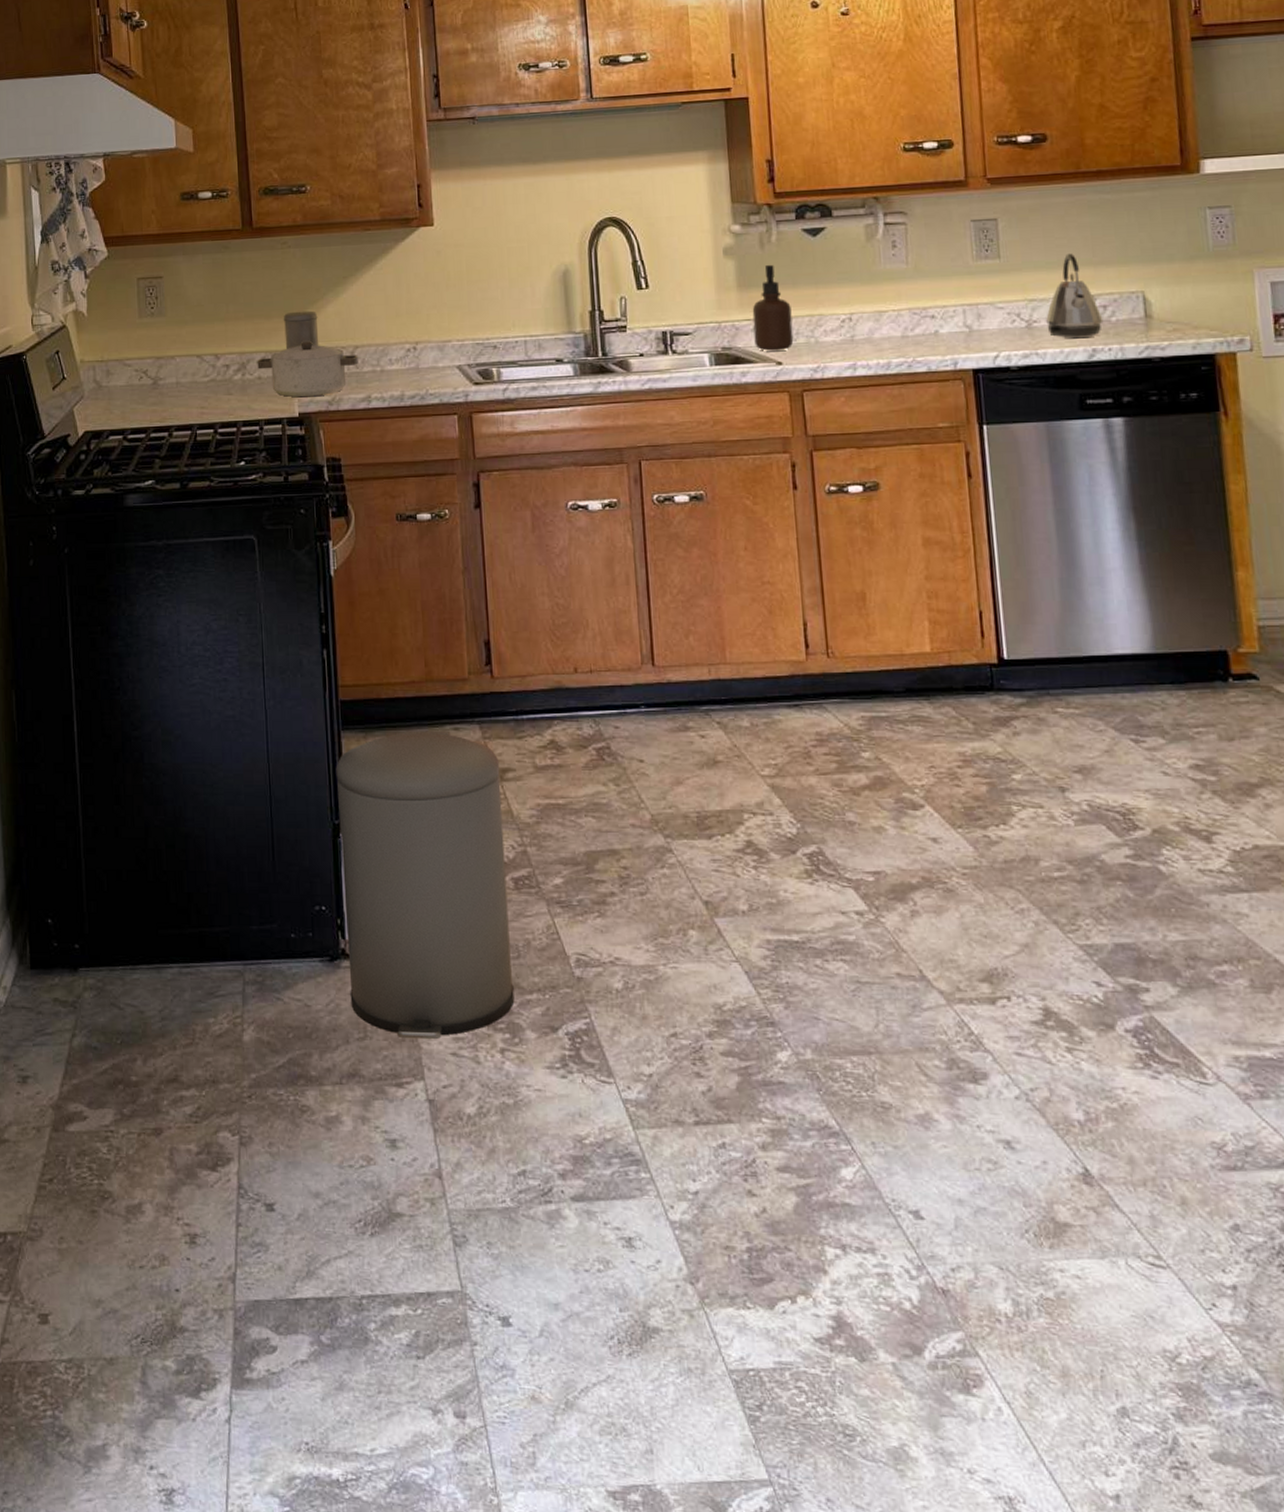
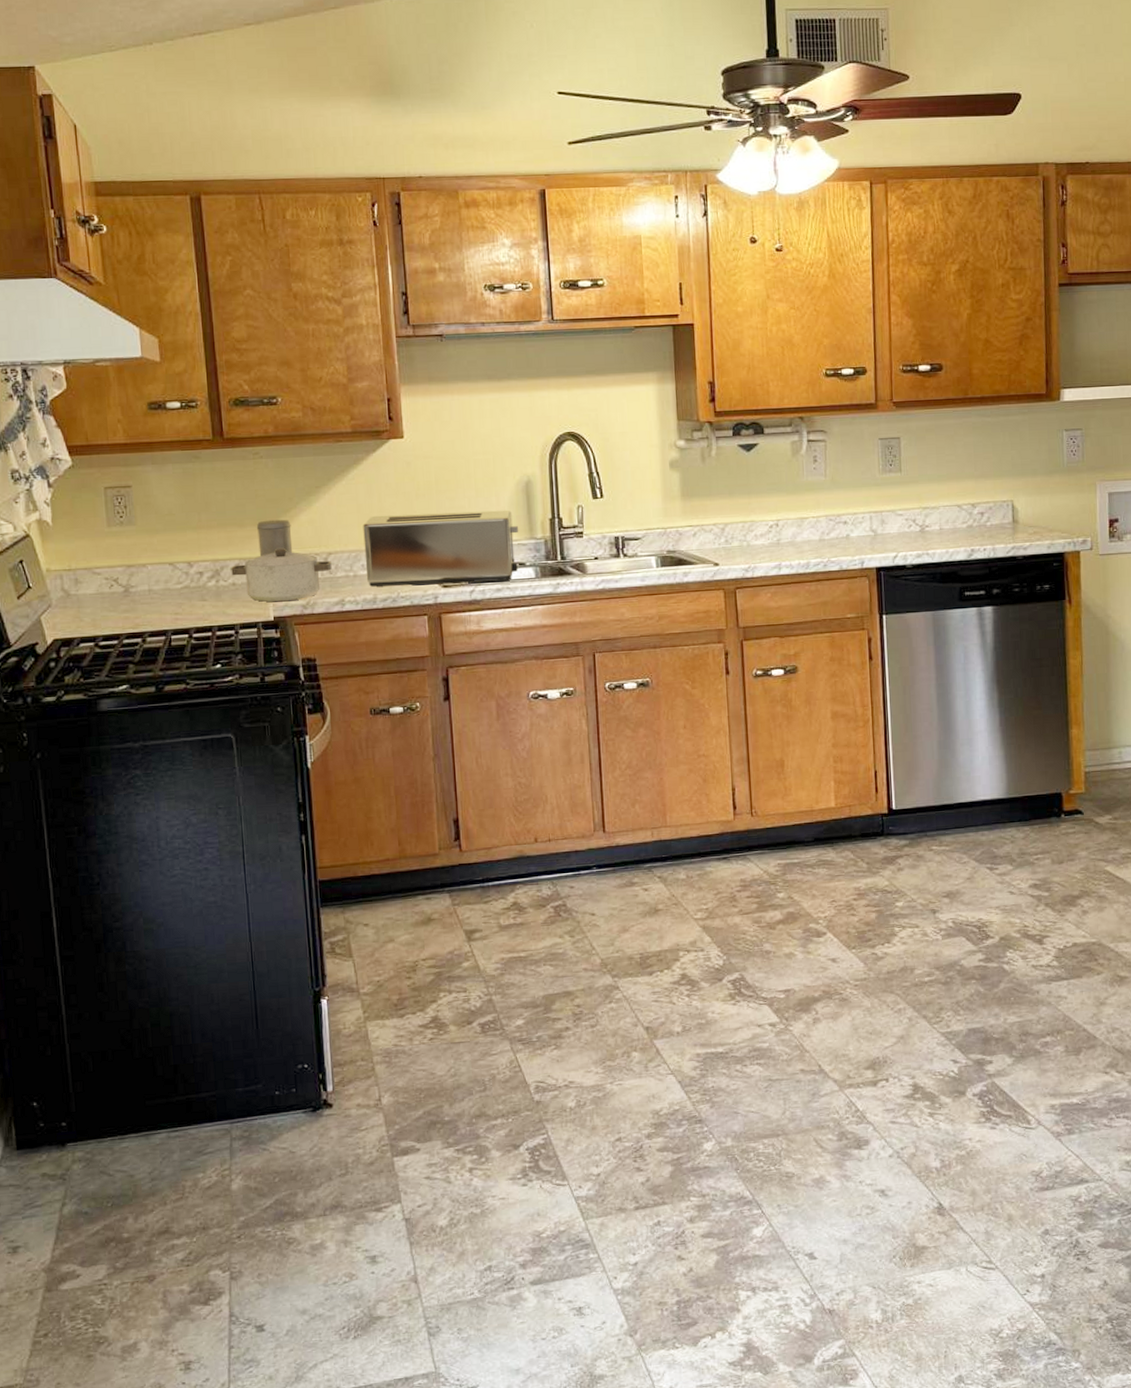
pedal bin: present [335,730,515,1040] -> none [315,900,481,1171]
toaster: none [391,301,556,384] -> present [363,510,519,588]
soap dispenser: present [752,264,794,351] -> none [694,476,729,554]
kettle: present [1045,253,1104,339] -> none [935,468,981,541]

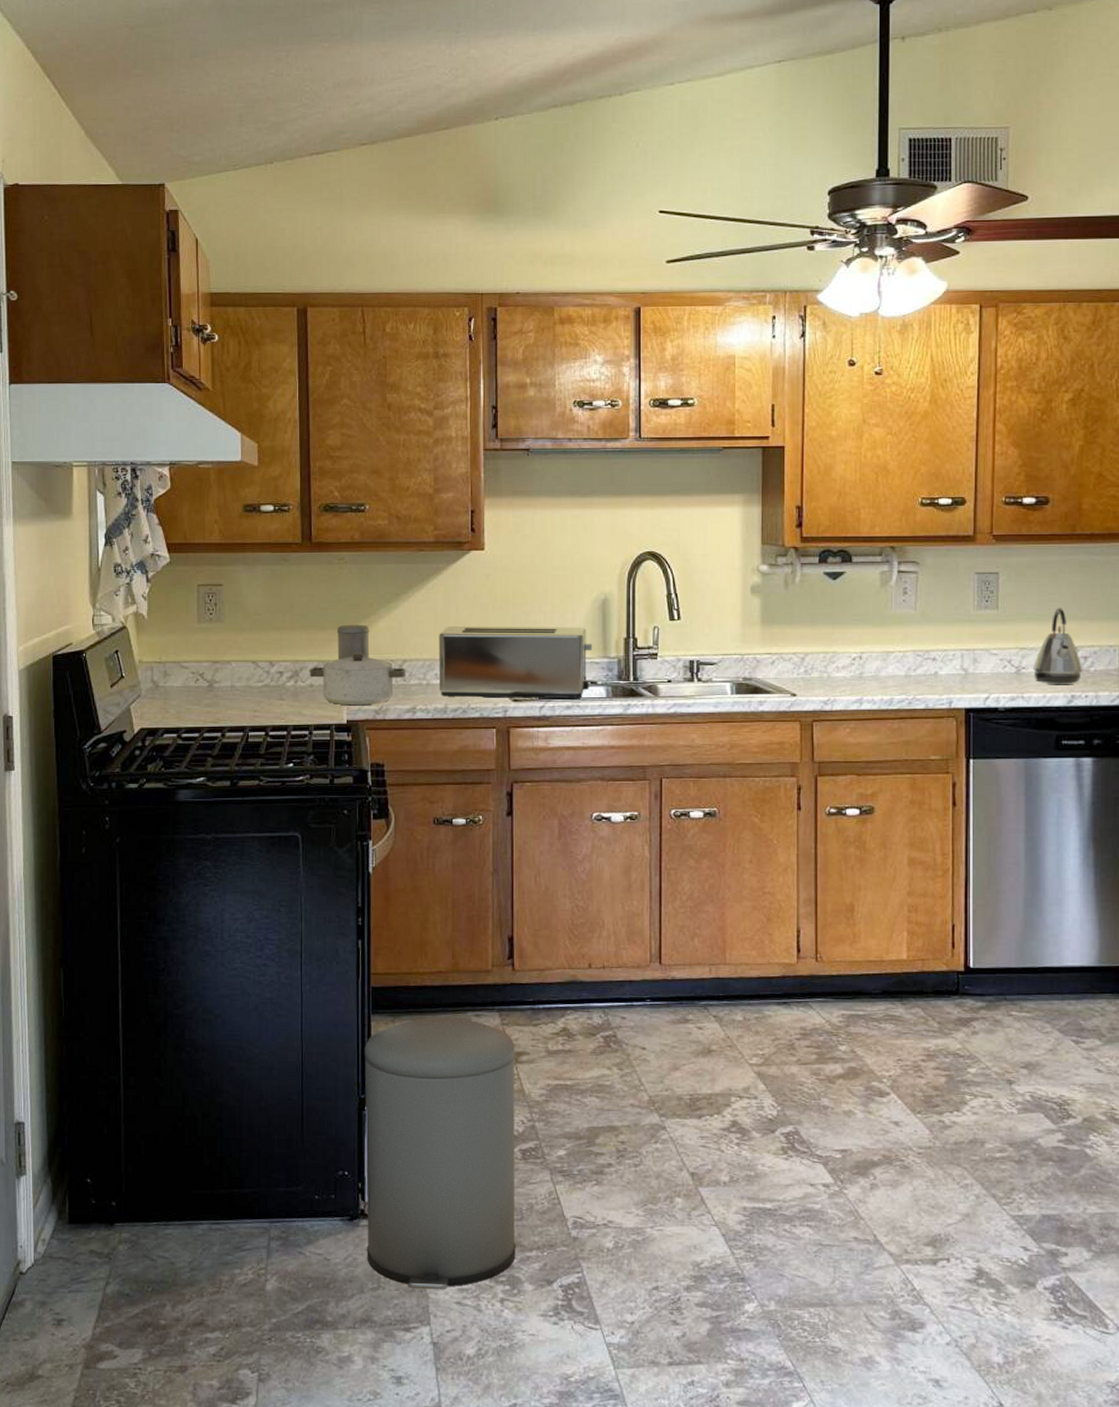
pedal bin: none [315,900,481,1171] -> present [364,1016,516,1291]
kettle: none [935,468,981,541] -> present [1032,608,1083,685]

